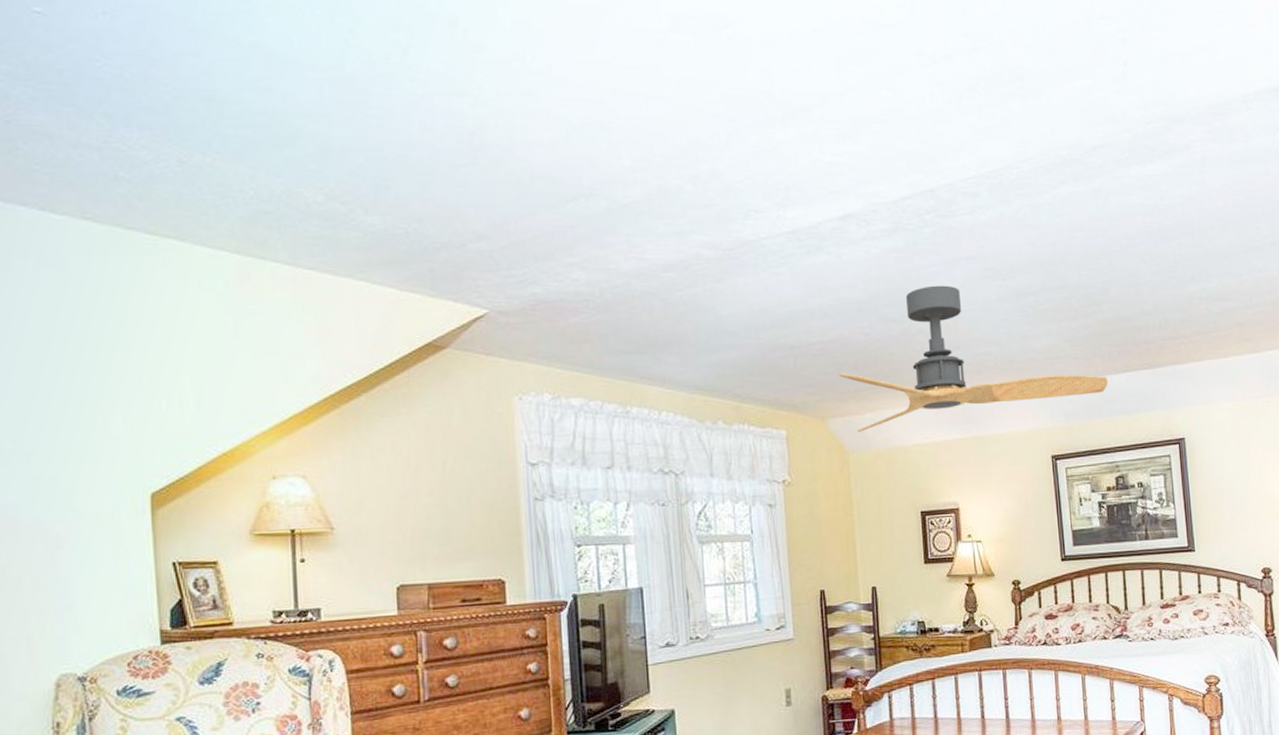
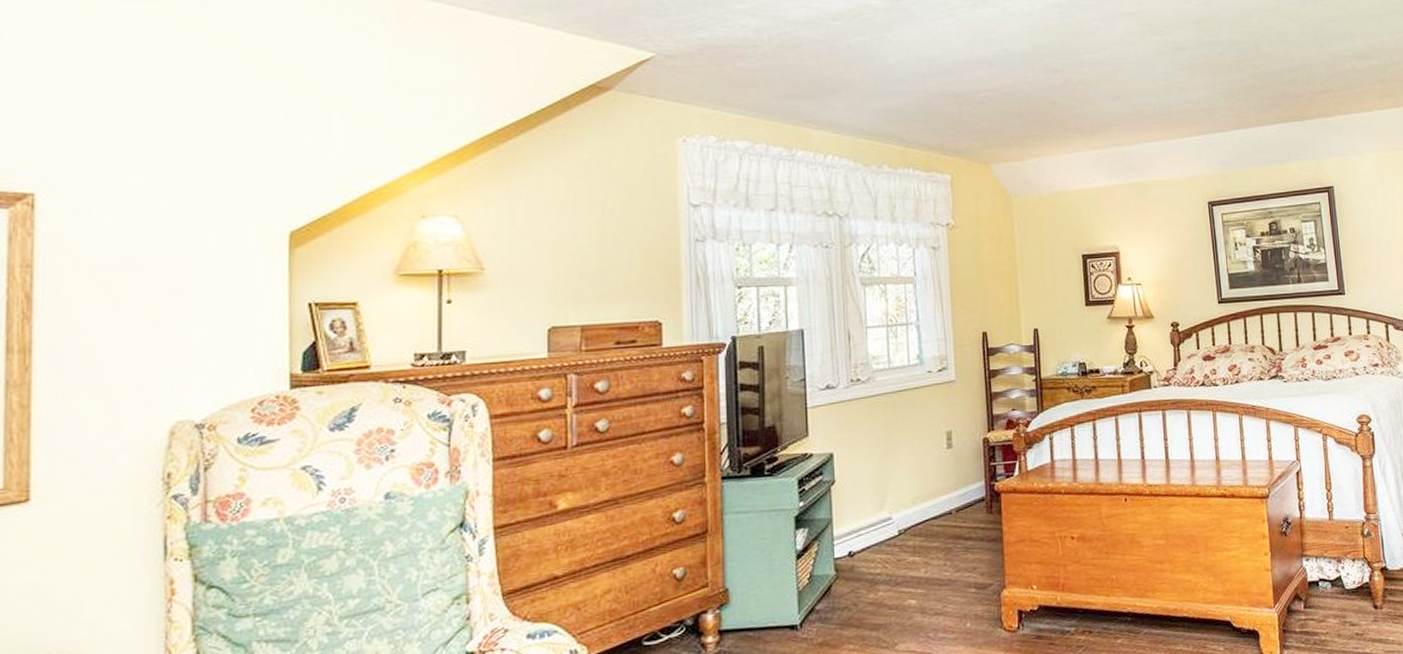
ceiling fan: present [839,285,1108,432] -> none [1003,39,1261,177]

